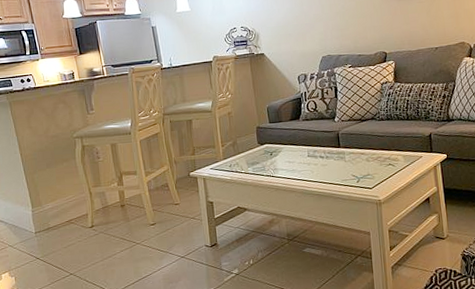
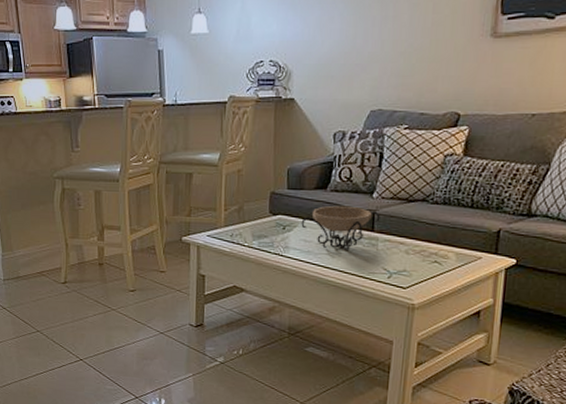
decorative bowl: none [284,130,344,167] -> present [301,205,381,252]

